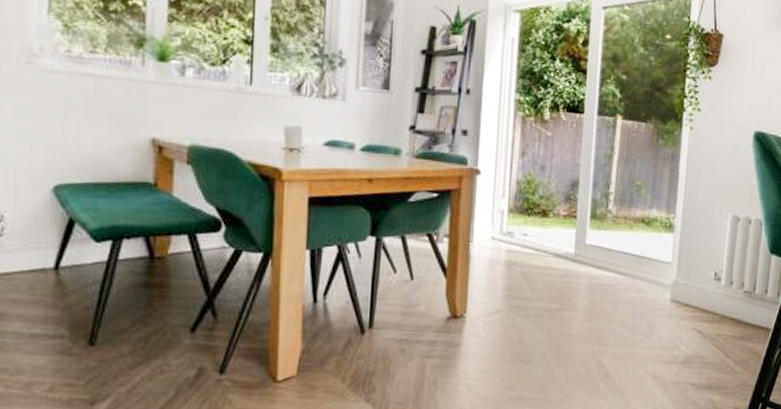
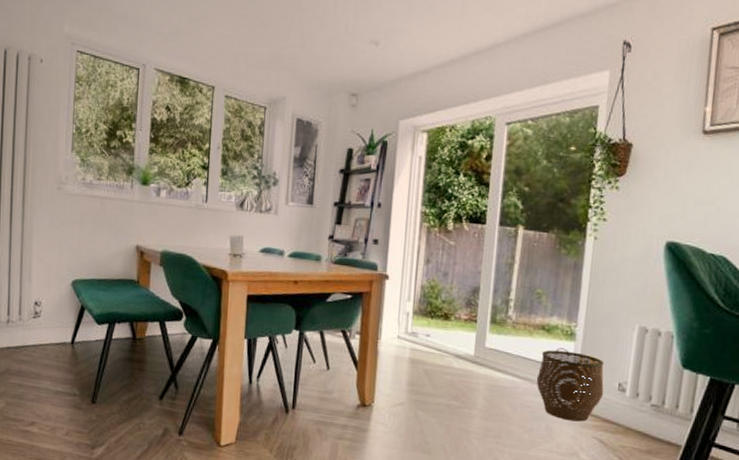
basket: none [637,241,702,314] -> present [536,348,605,422]

